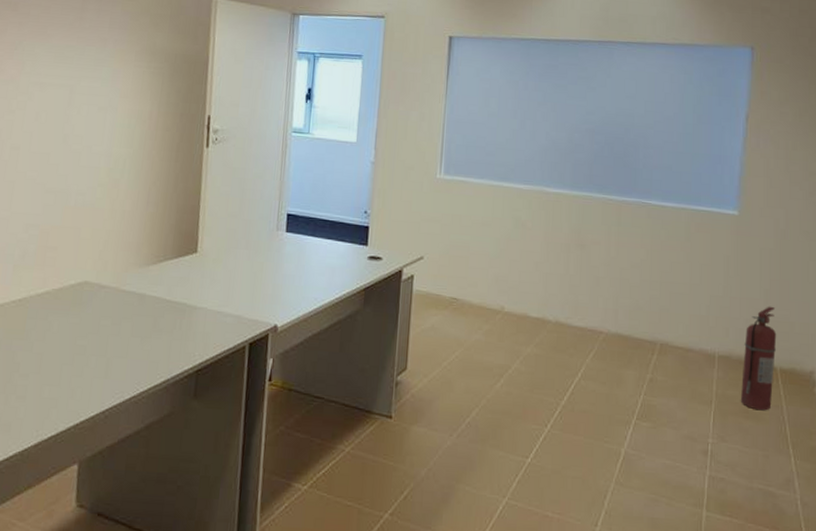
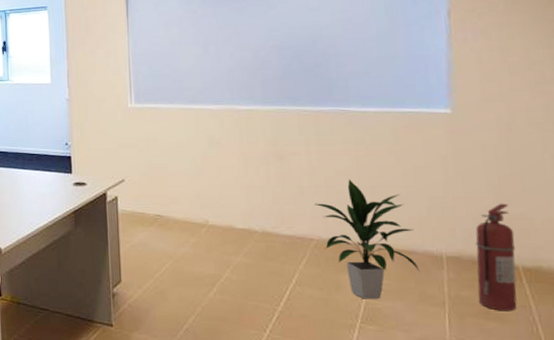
indoor plant: none [608,273,695,396] -> present [314,179,420,300]

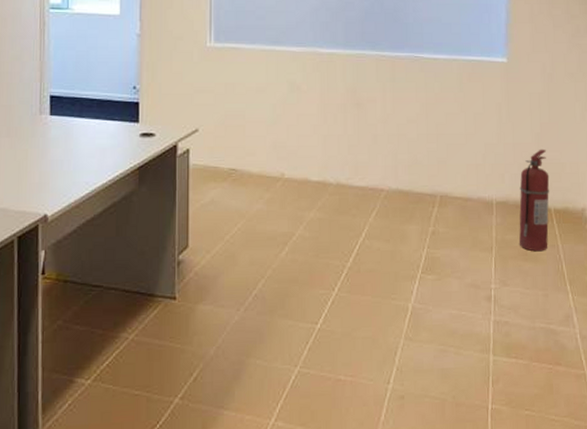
indoor plant: present [314,179,420,300] -> none [386,127,474,249]

